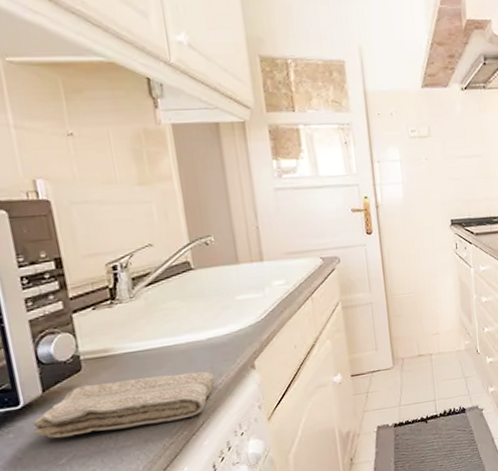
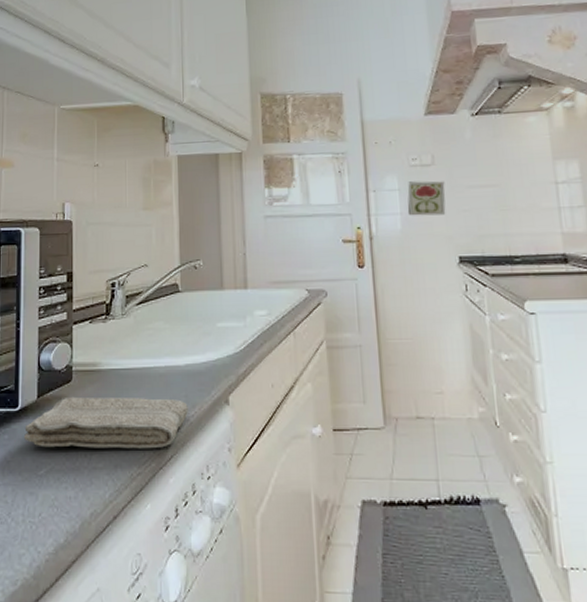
decorative tile: none [408,151,440,185] -> present [407,180,446,216]

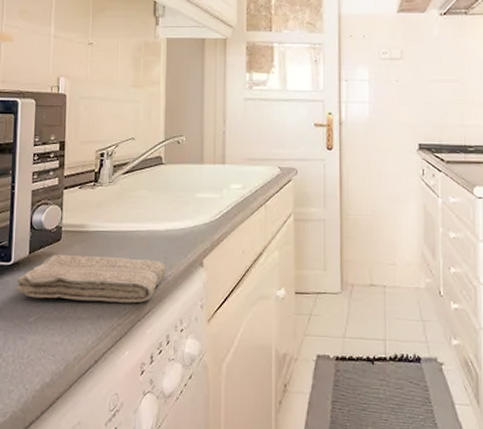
decorative tile: present [407,180,446,216] -> none [375,73,411,105]

